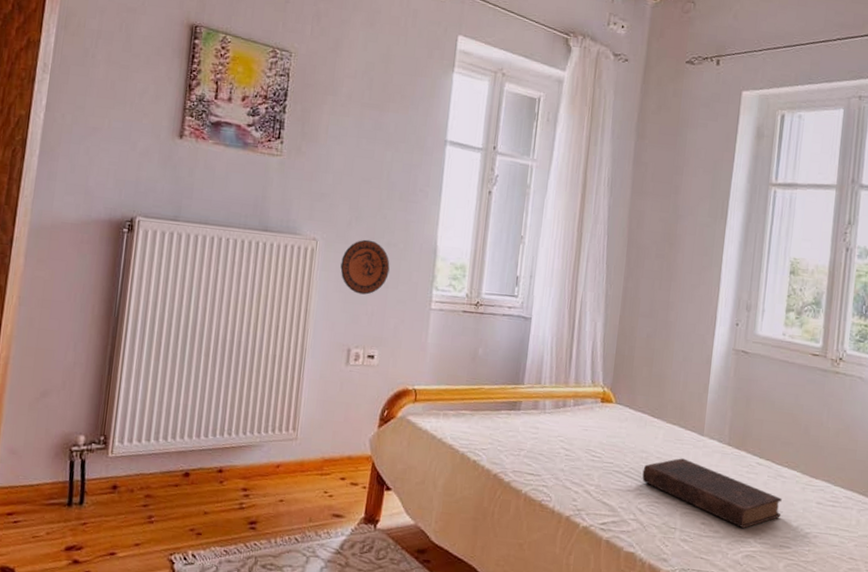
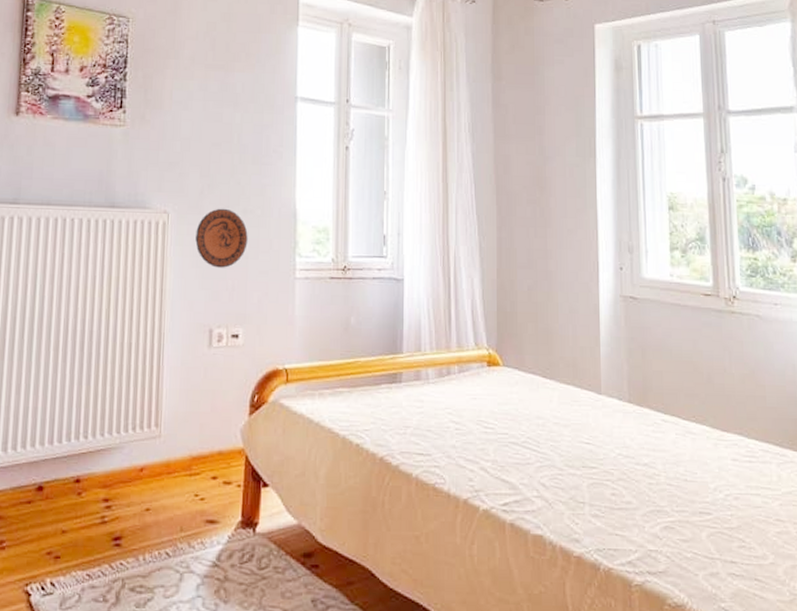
book: present [642,458,782,529] -> none [541,422,696,497]

